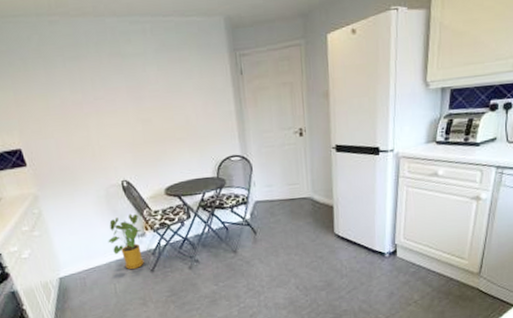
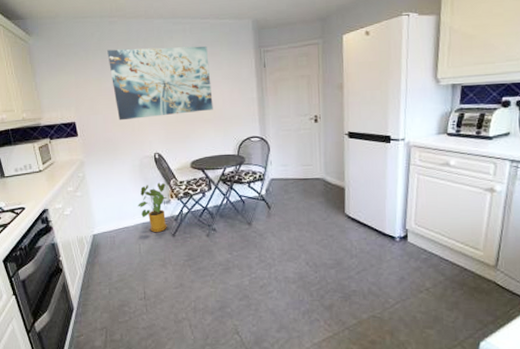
wall art: none [50,50,186,145] -> present [107,46,213,121]

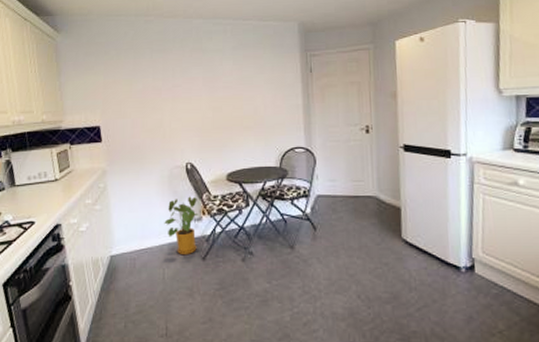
wall art: present [107,46,213,121] -> none [141,48,254,126]

